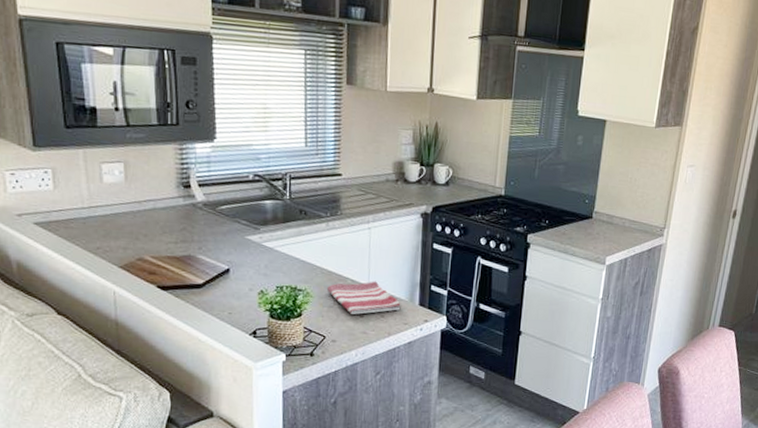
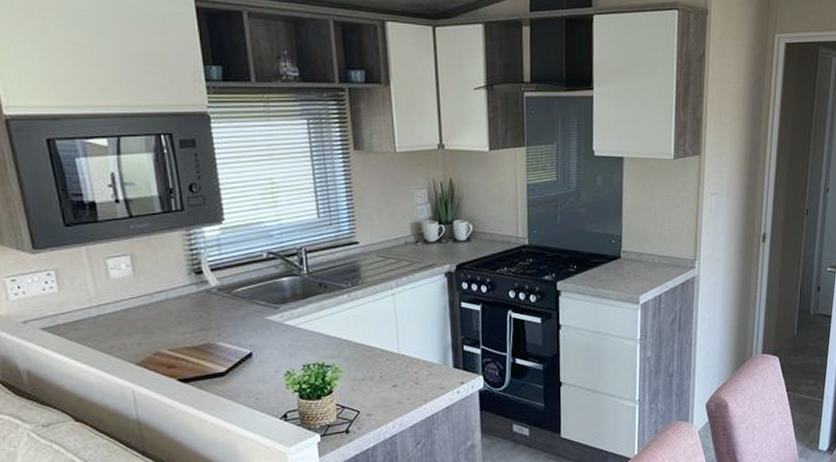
dish towel: present [327,281,401,315] -> none [356,348,435,385]

